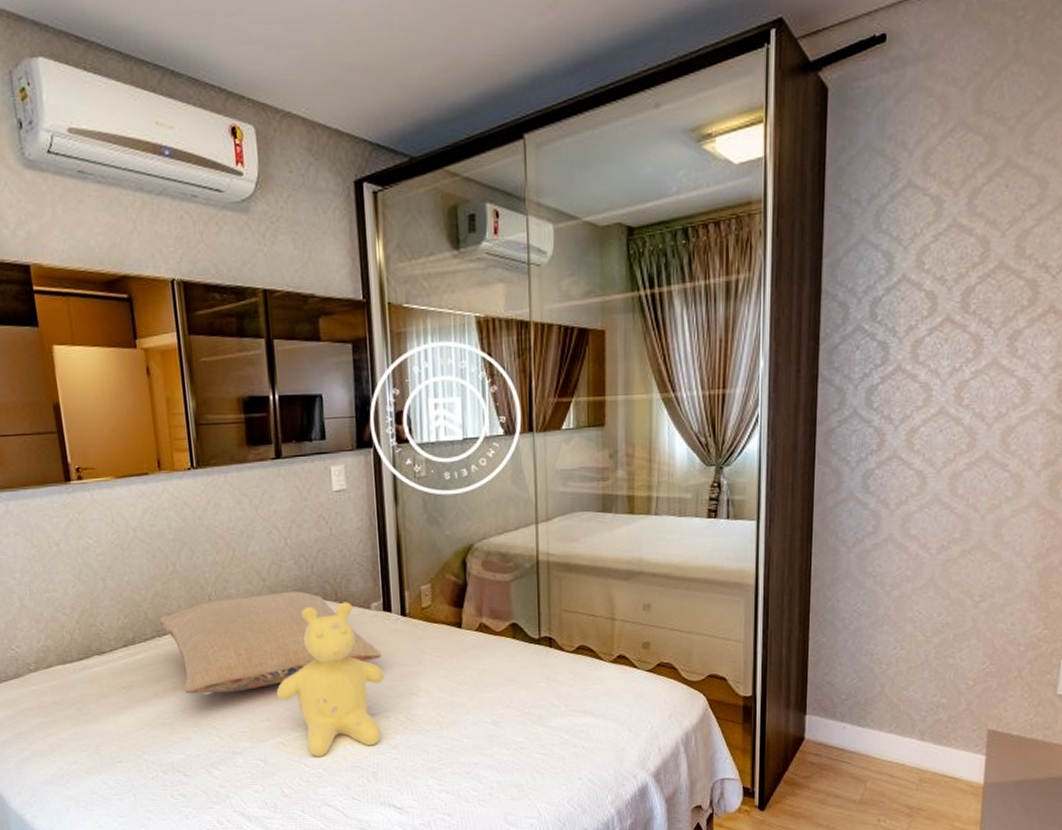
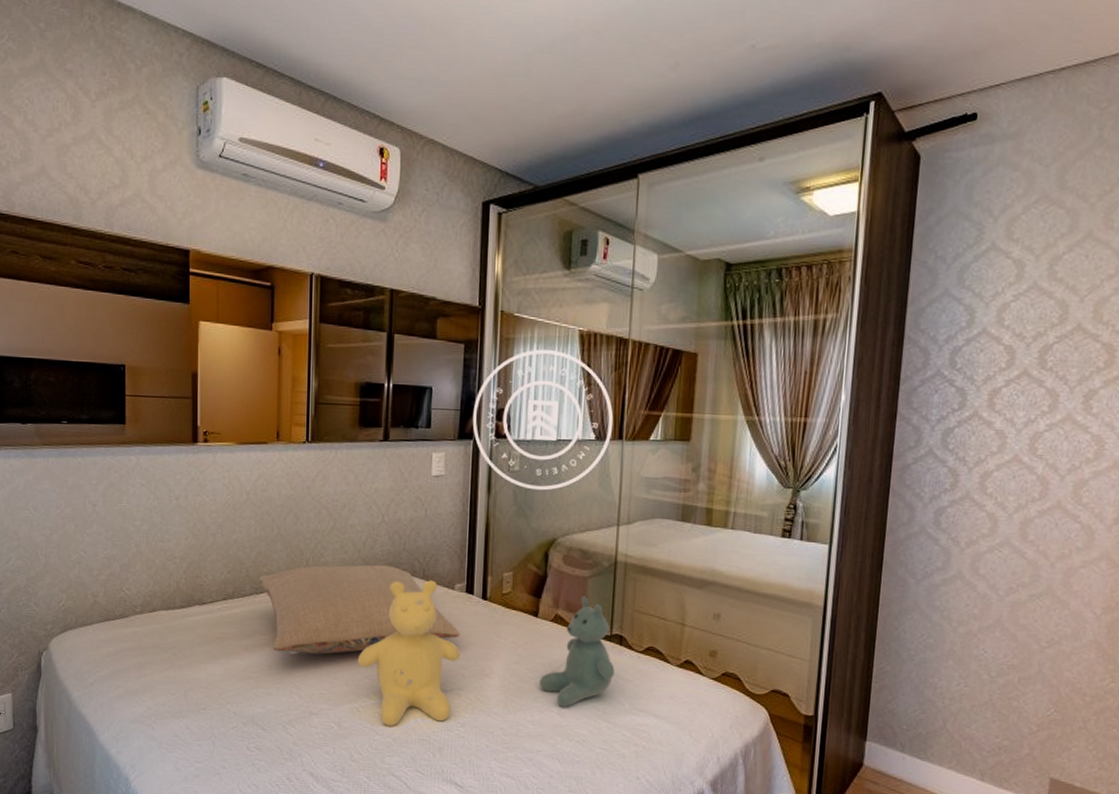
stuffed bear: none [470,601,547,716] -> present [539,596,615,707]

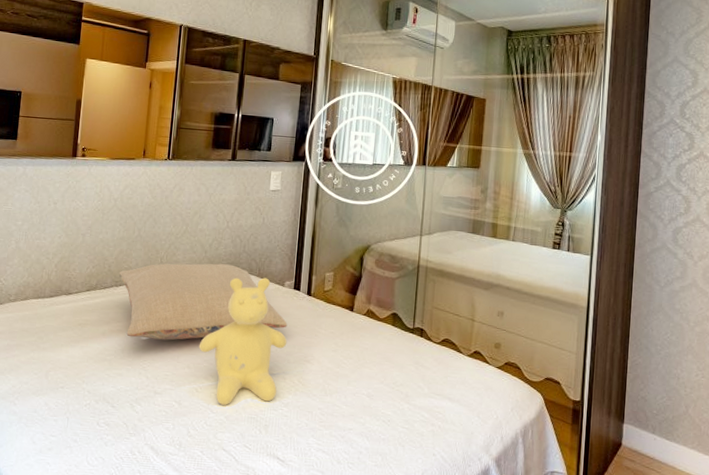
stuffed bear: present [539,596,615,707] -> none [353,294,416,390]

